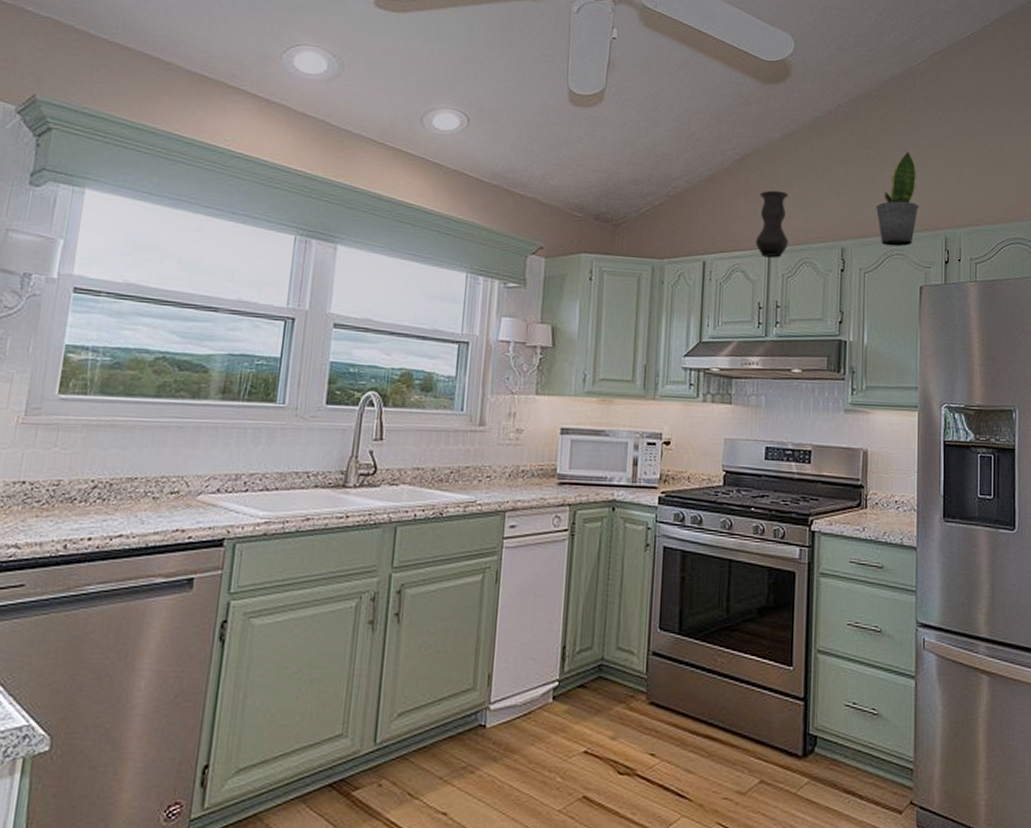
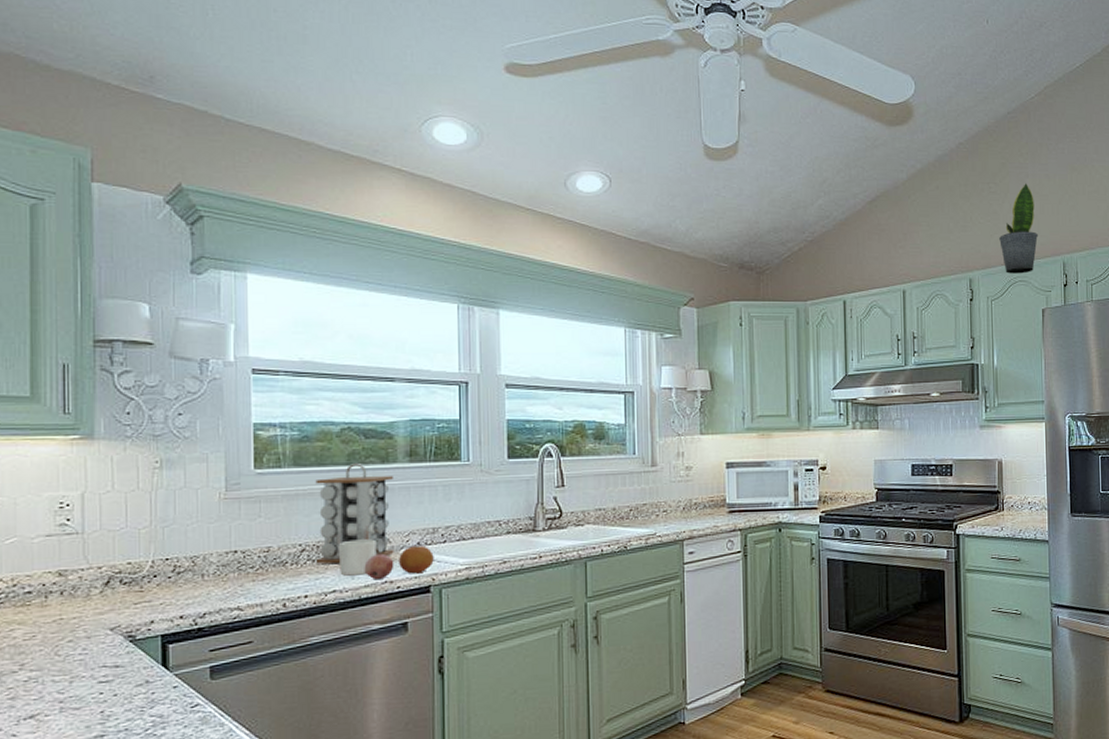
spice rack: none [105,395,203,506] -> present [315,462,395,565]
mug: none [130,480,174,520] -> present [338,539,377,576]
fruit: none [155,498,190,528] -> present [364,553,394,580]
fruit: none [194,492,233,524] -> present [399,546,434,574]
vase: present [756,190,789,258] -> none [891,229,921,293]

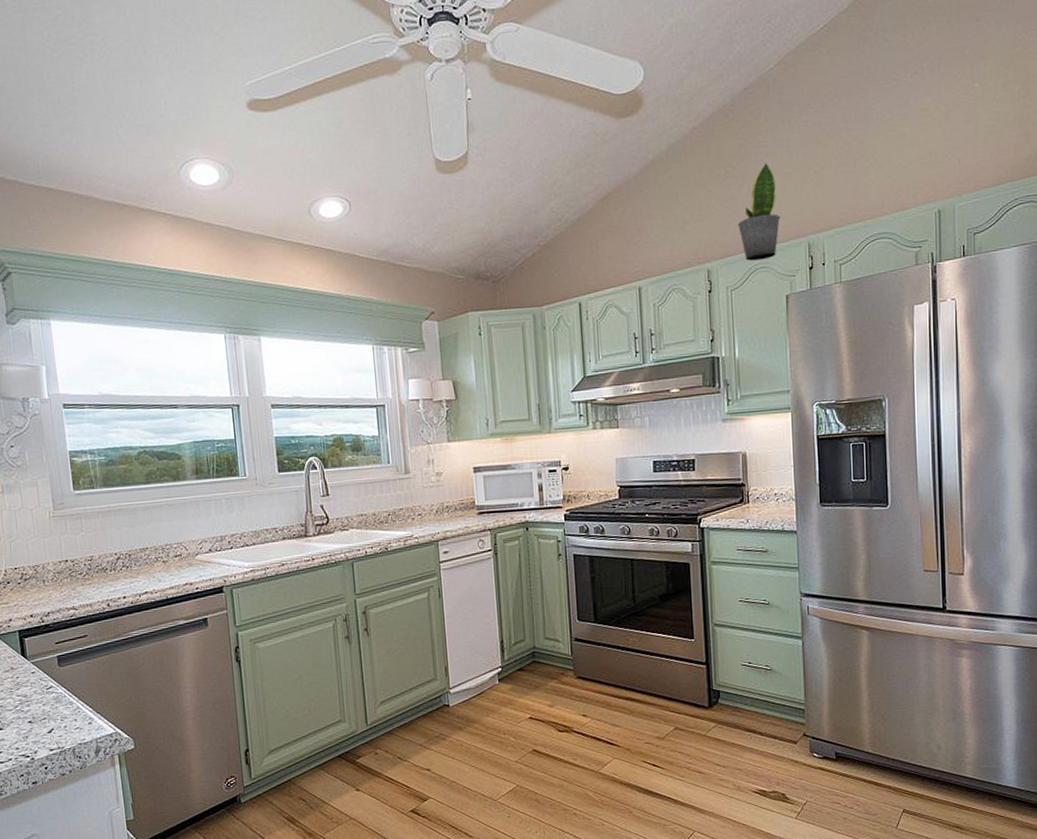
spice rack: present [315,462,395,565] -> none [122,481,191,570]
mug: present [338,539,377,576] -> none [145,547,177,580]
fruit: present [364,553,394,580] -> none [168,559,192,583]
fruit: present [399,546,434,574] -> none [195,552,224,577]

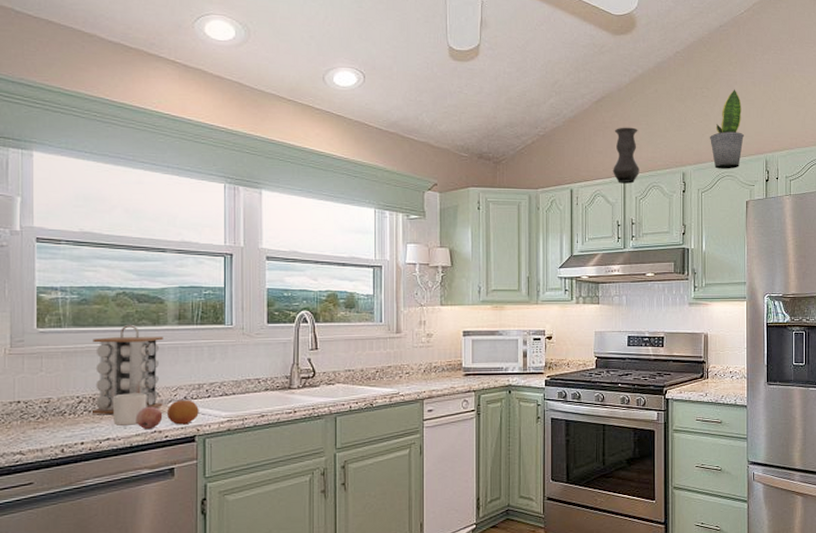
spice rack: none [122,481,191,570] -> present [91,324,164,415]
mug: none [145,547,177,580] -> present [112,393,147,426]
fruit: none [168,559,192,583] -> present [135,406,163,430]
fruit: none [195,552,224,577] -> present [167,400,199,425]
vase: none [624,224,656,290] -> present [613,127,639,184]

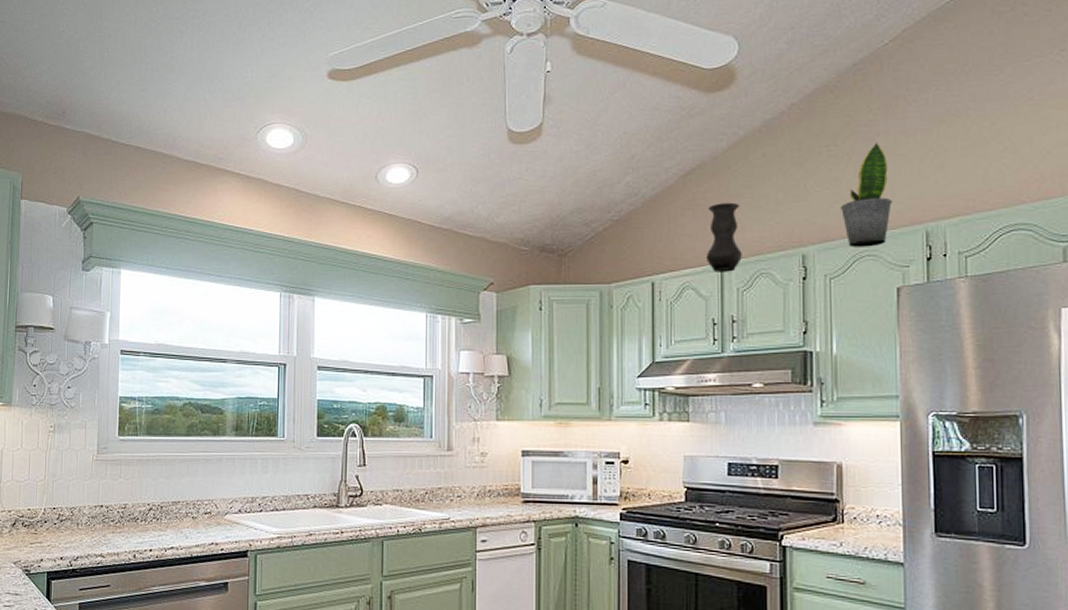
spice rack: present [91,324,164,415] -> none [159,434,223,524]
mug: present [112,393,147,426] -> none [176,503,206,536]
fruit: present [135,406,163,430] -> none [196,517,220,541]
fruit: present [167,400,199,425] -> none [223,513,252,539]

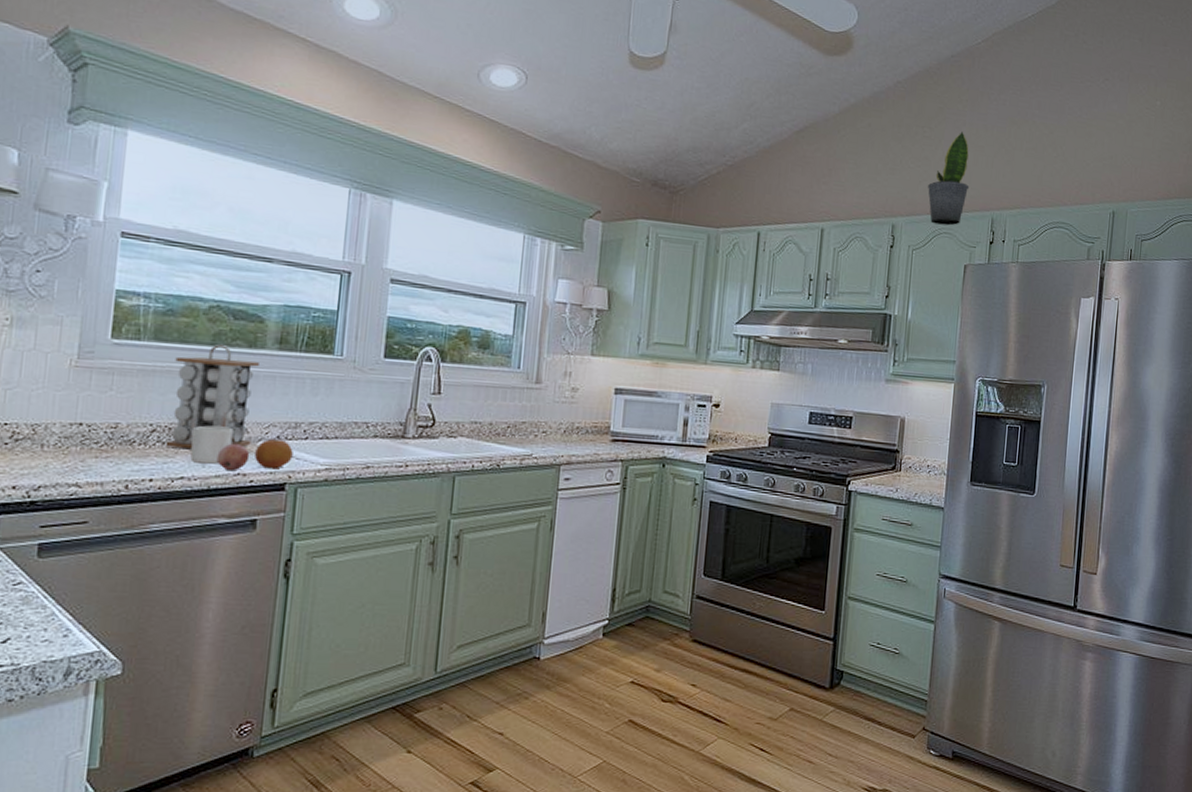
spice rack: none [159,434,223,524] -> present [165,343,261,450]
mug: none [176,503,206,536] -> present [190,425,233,464]
fruit: none [196,517,220,541] -> present [216,443,250,472]
fruit: none [223,513,252,539] -> present [255,439,293,469]
vase: present [706,202,742,272] -> none [809,164,844,232]

